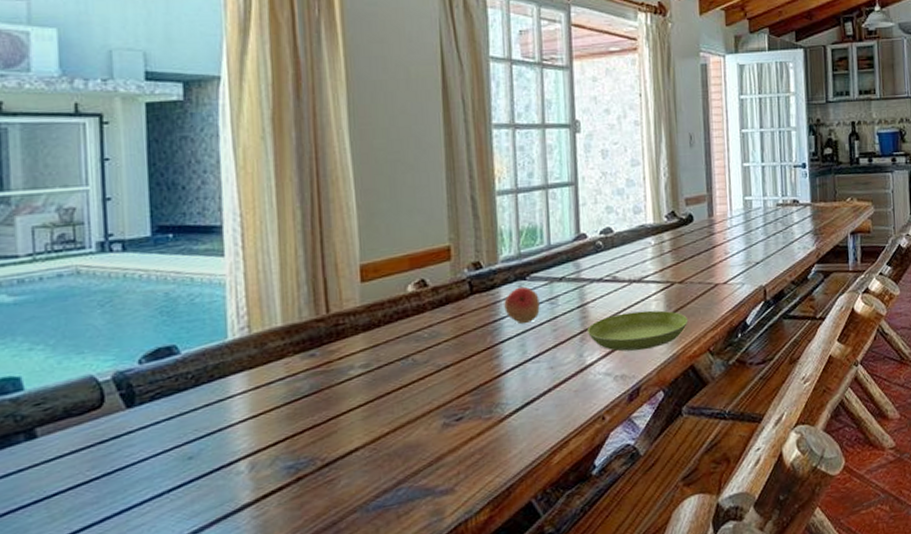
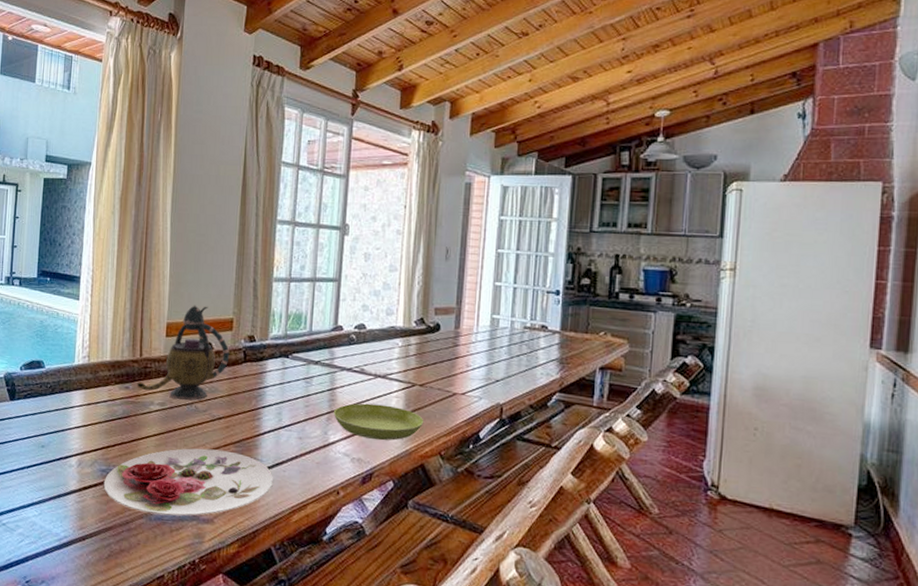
plate: none [292,402,525,505] -> present [103,448,273,516]
teapot: none [325,236,451,357] -> present [136,305,230,401]
fruit: present [504,286,540,324] -> none [269,363,297,396]

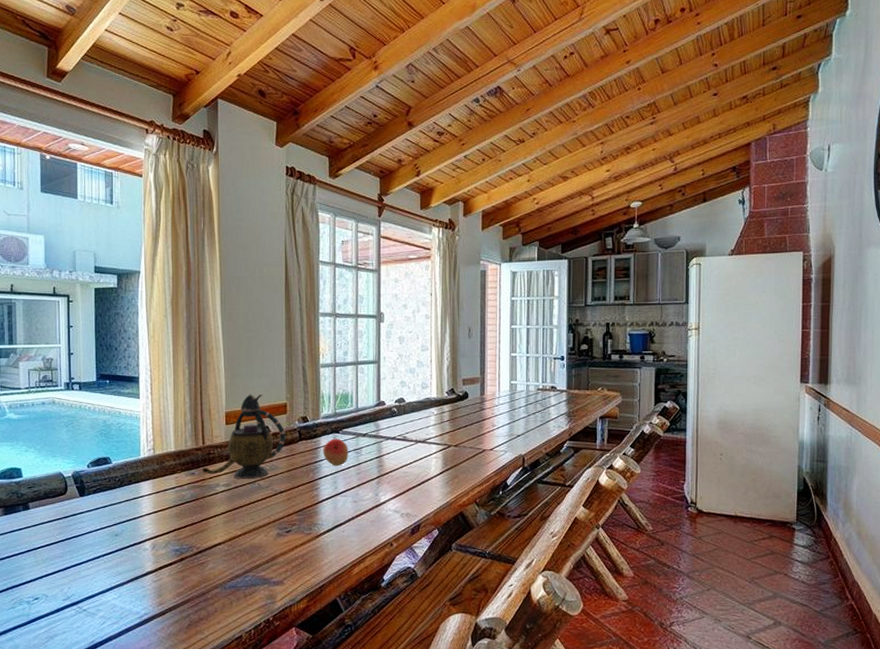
plate: present [103,448,273,516] -> none [178,520,334,583]
fruit: none [269,363,297,396] -> present [323,438,348,467]
saucer: present [333,403,424,441] -> none [382,465,460,495]

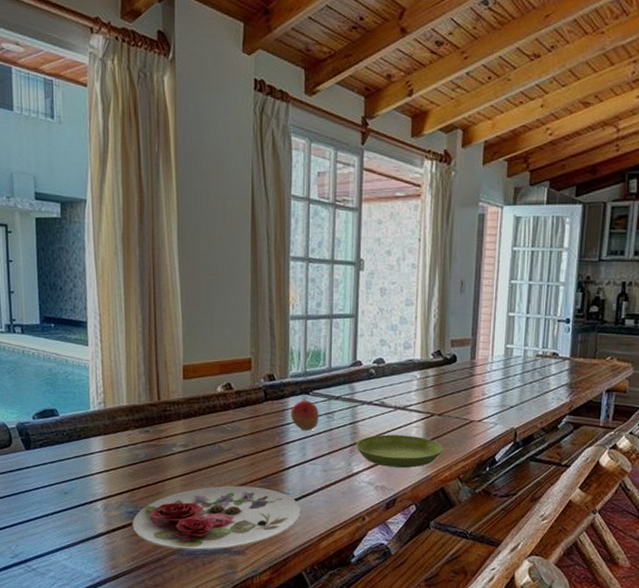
plate: none [178,520,334,583] -> present [132,485,300,551]
teapot: present [201,394,286,480] -> none [157,346,250,441]
saucer: none [382,465,460,495] -> present [356,434,443,468]

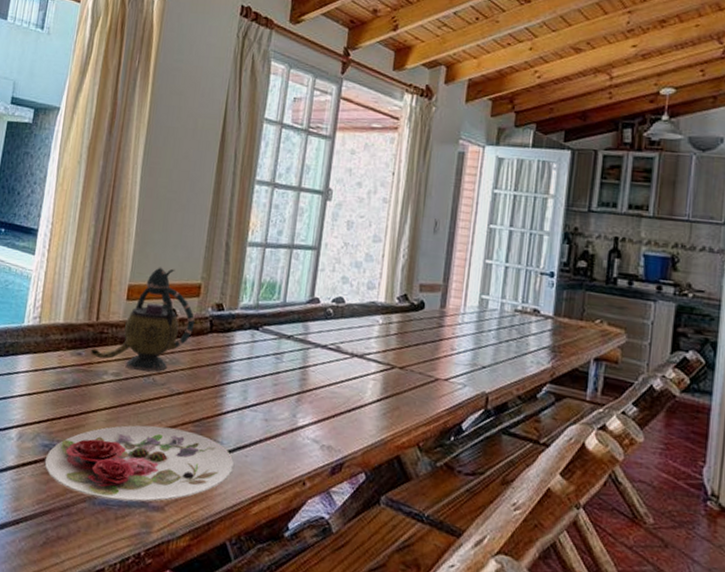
teapot: none [157,346,250,441] -> present [90,267,195,373]
fruit: present [291,400,319,431] -> none [235,335,267,372]
saucer: present [356,434,443,468] -> none [303,384,403,428]

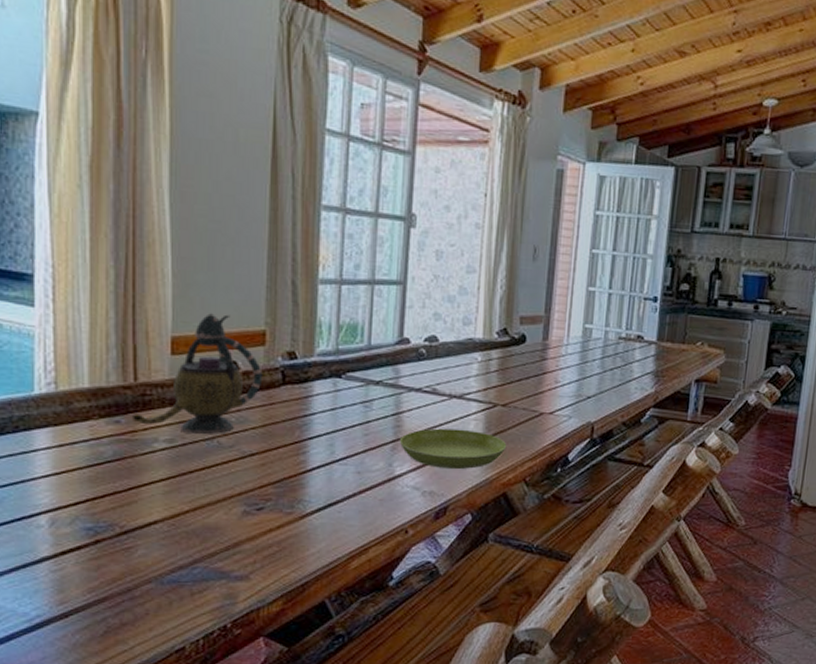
plate: present [44,425,234,502] -> none [90,492,325,577]
saucer: none [303,384,403,428] -> present [399,428,507,469]

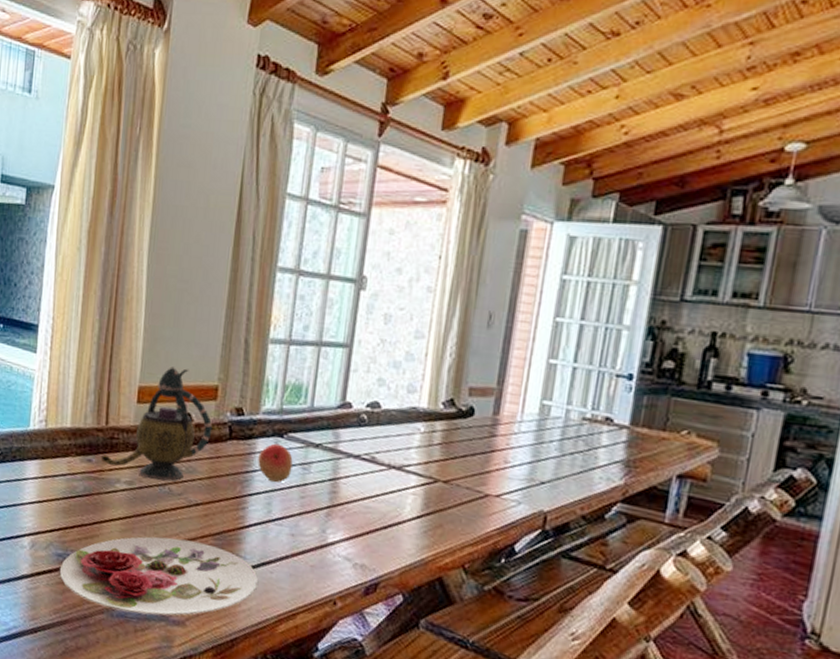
plate: none [90,492,325,577] -> present [59,536,258,616]
fruit: none [316,384,353,424] -> present [258,443,293,483]
saucer: present [399,428,507,469] -> none [334,498,446,547]

